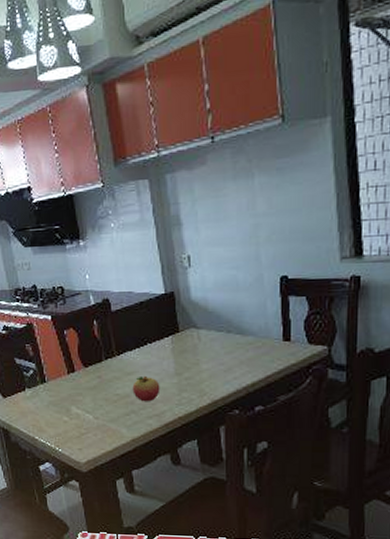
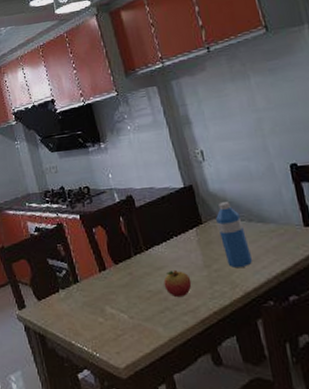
water bottle: none [194,311,225,376] -> present [216,202,253,267]

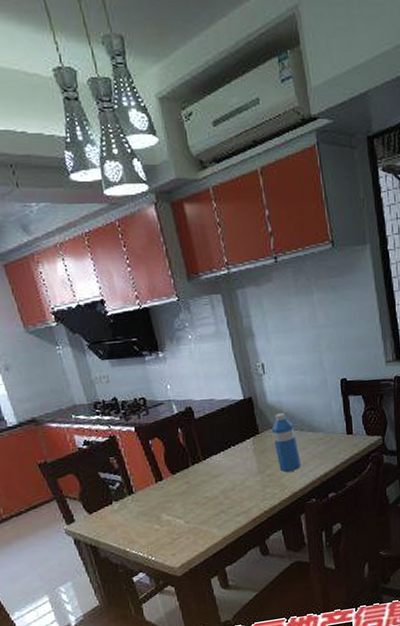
fruit: present [163,269,192,298] -> none [220,476,246,502]

